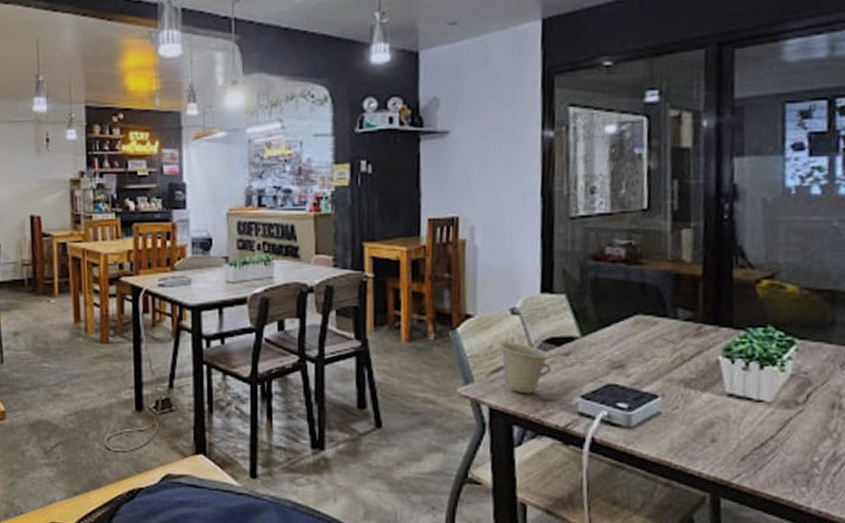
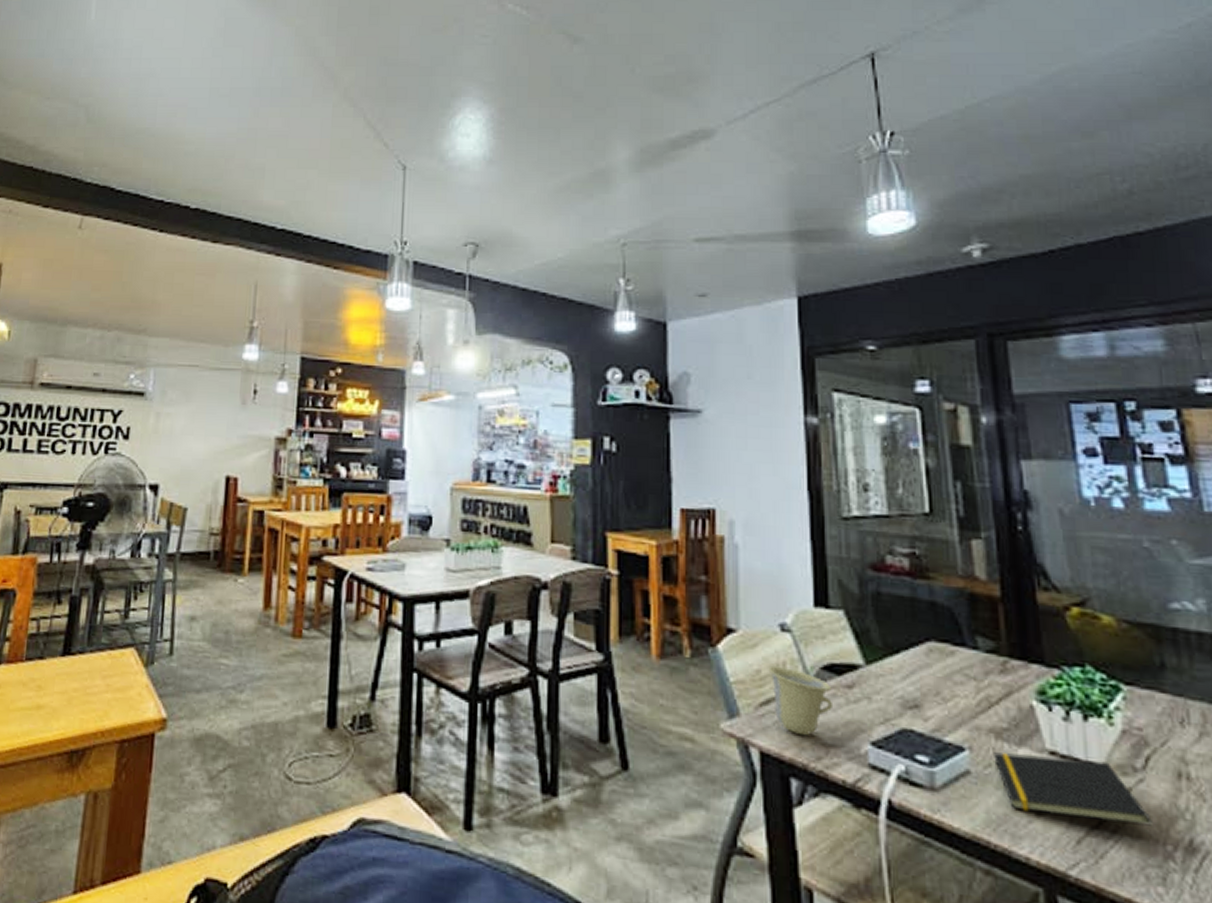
notepad: none [680,397,805,444] -> present [992,752,1153,826]

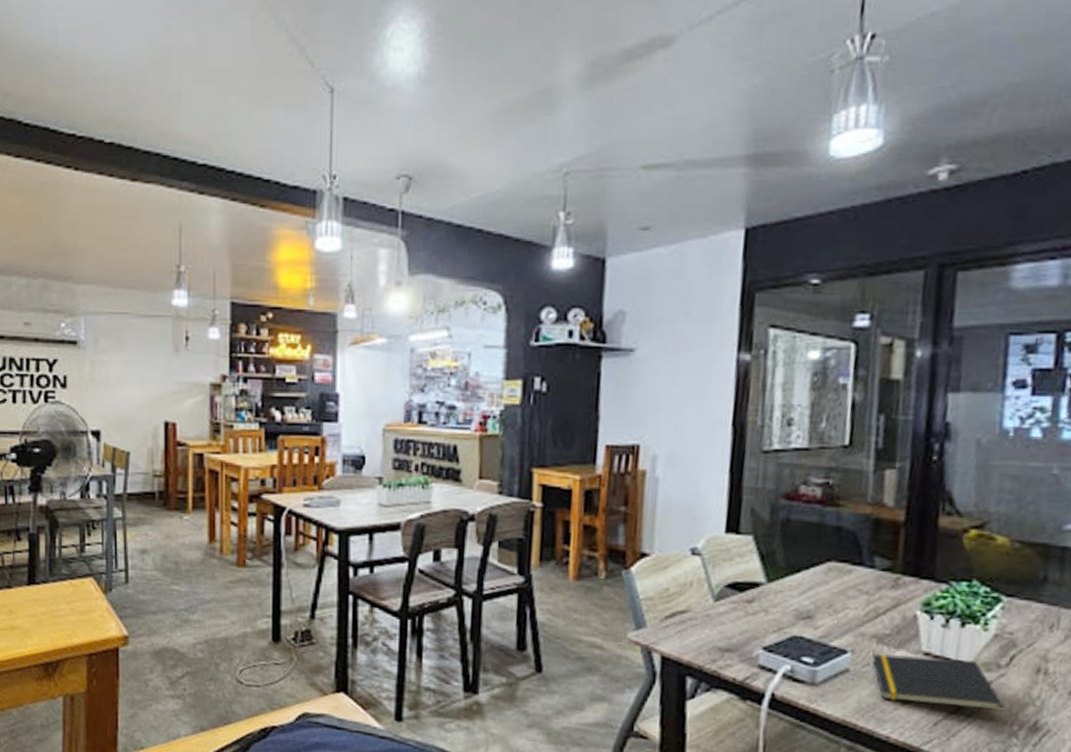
cup: present [768,667,832,736] -> none [676,586,733,643]

